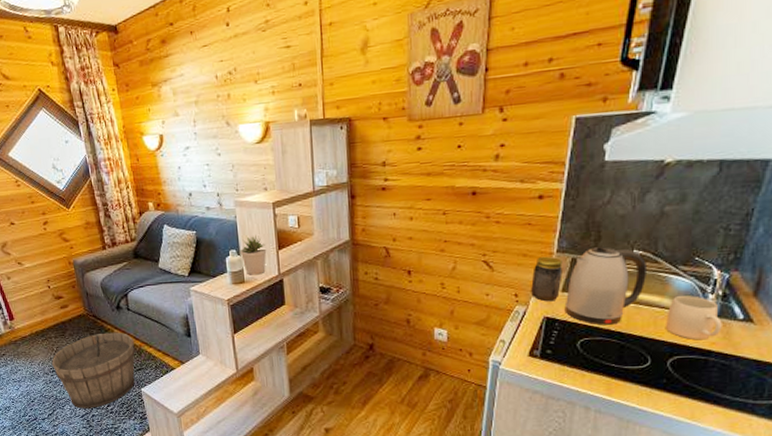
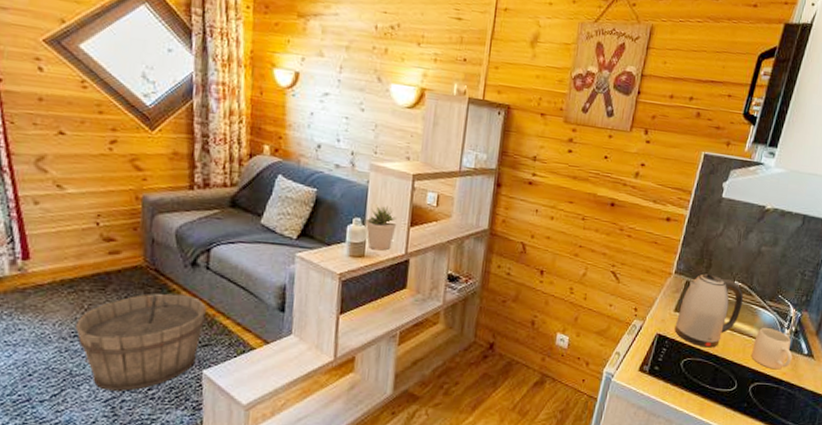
jar: present [530,256,563,301] -> none [648,275,678,318]

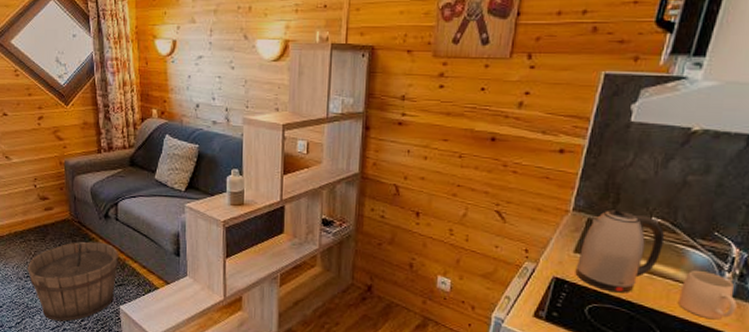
potted plant: present [365,205,397,251] -> none [242,156,271,199]

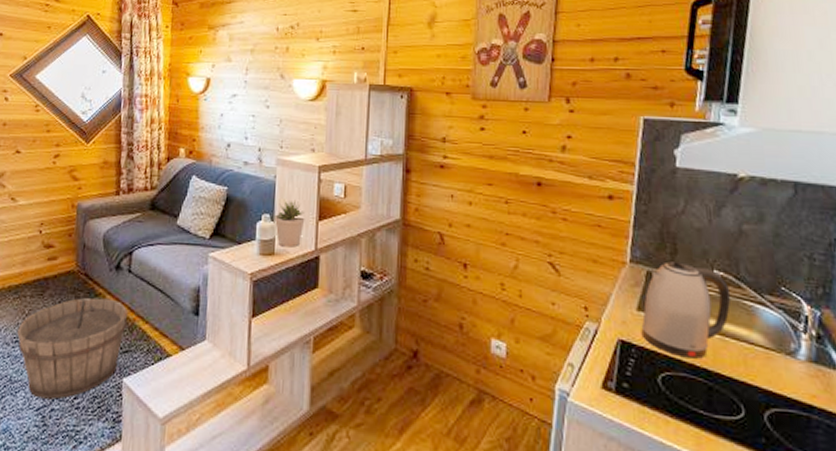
potted plant: none [242,156,271,199] -> present [274,199,305,247]
mug: present [678,271,737,320] -> none [757,331,821,391]

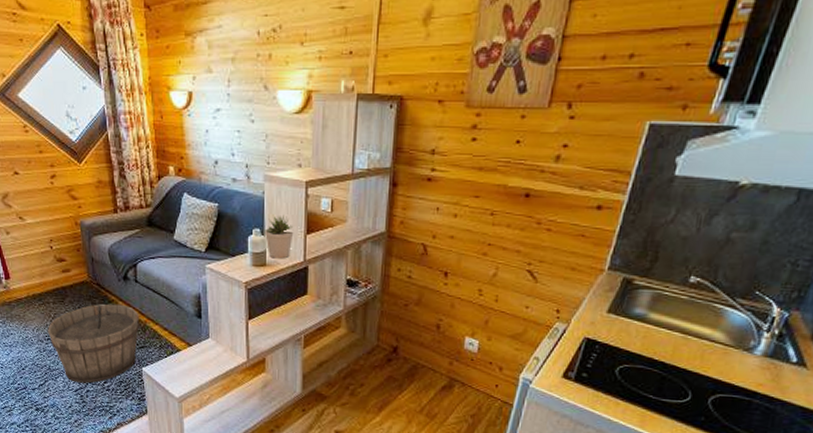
kettle: present [641,261,731,359] -> none [607,268,704,354]

